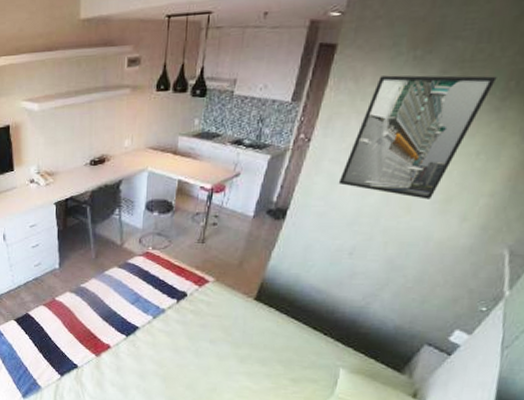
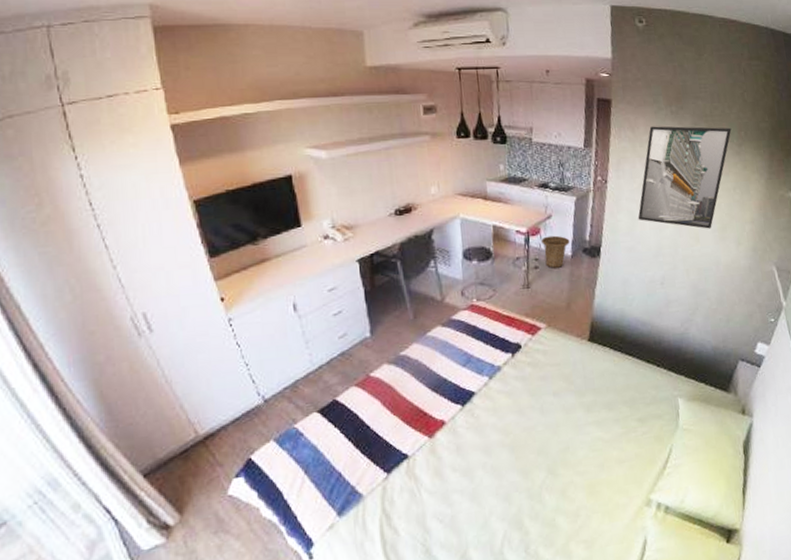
basket: none [224,194,255,226] -> present [541,235,570,268]

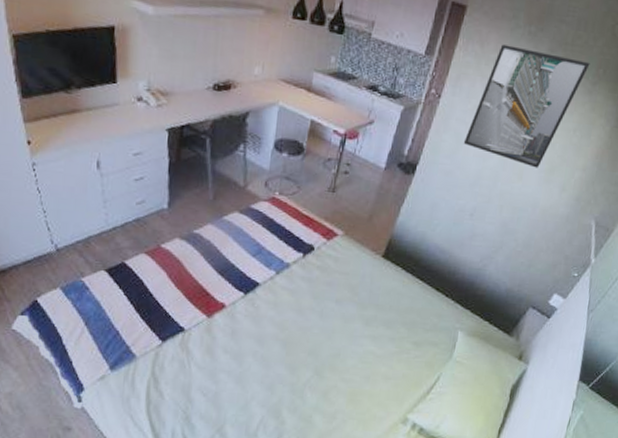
basket: present [541,235,570,268] -> none [356,142,387,178]

